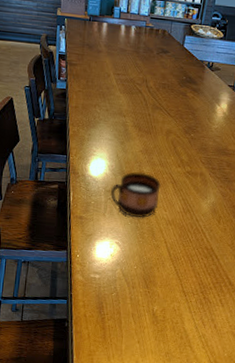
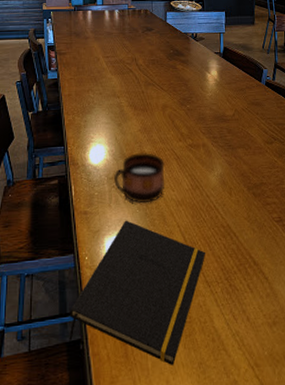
notepad: none [56,229,187,350] -> present [69,220,206,365]

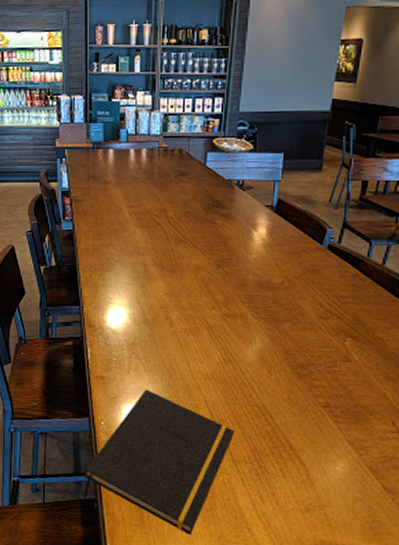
cup: present [114,153,165,204] -> none [135,319,194,374]

